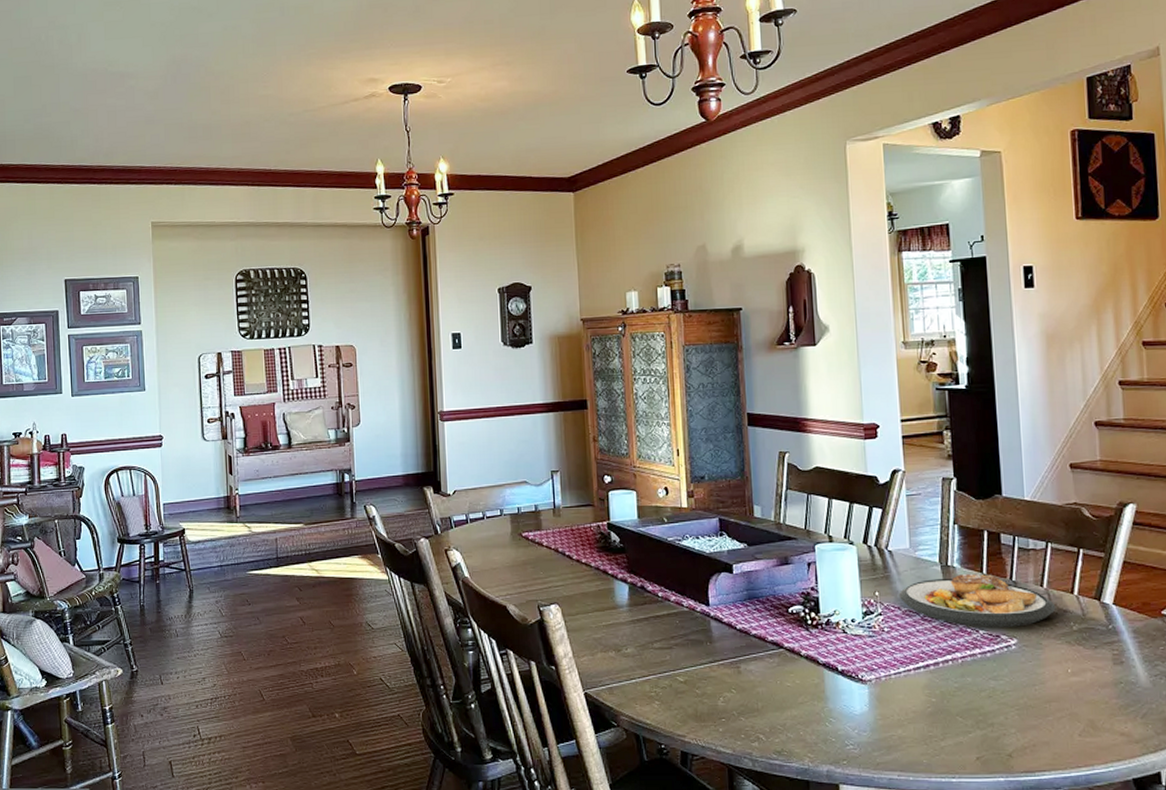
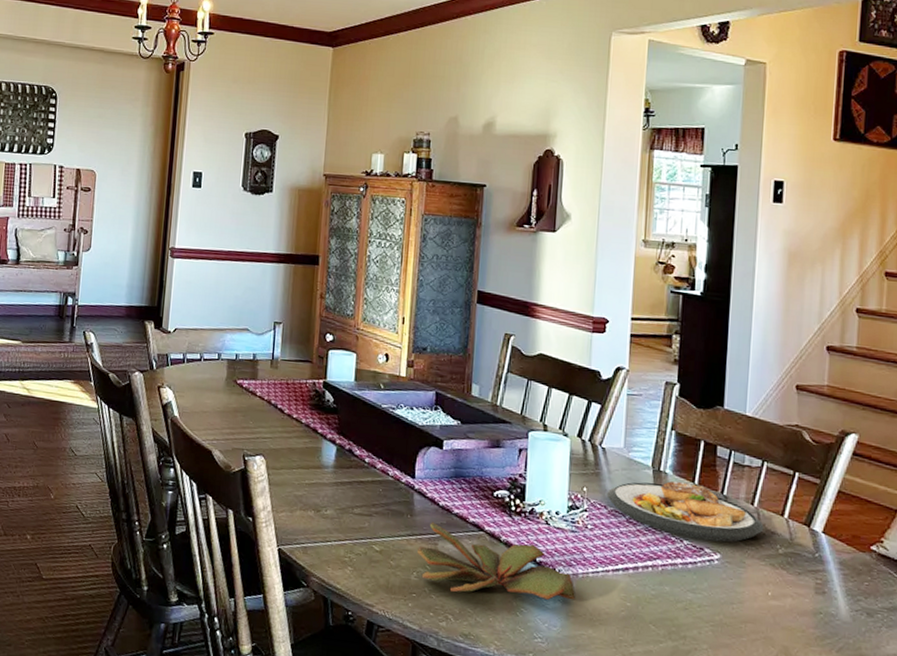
succulent plant: none [721,646,881,712] -> present [417,522,575,600]

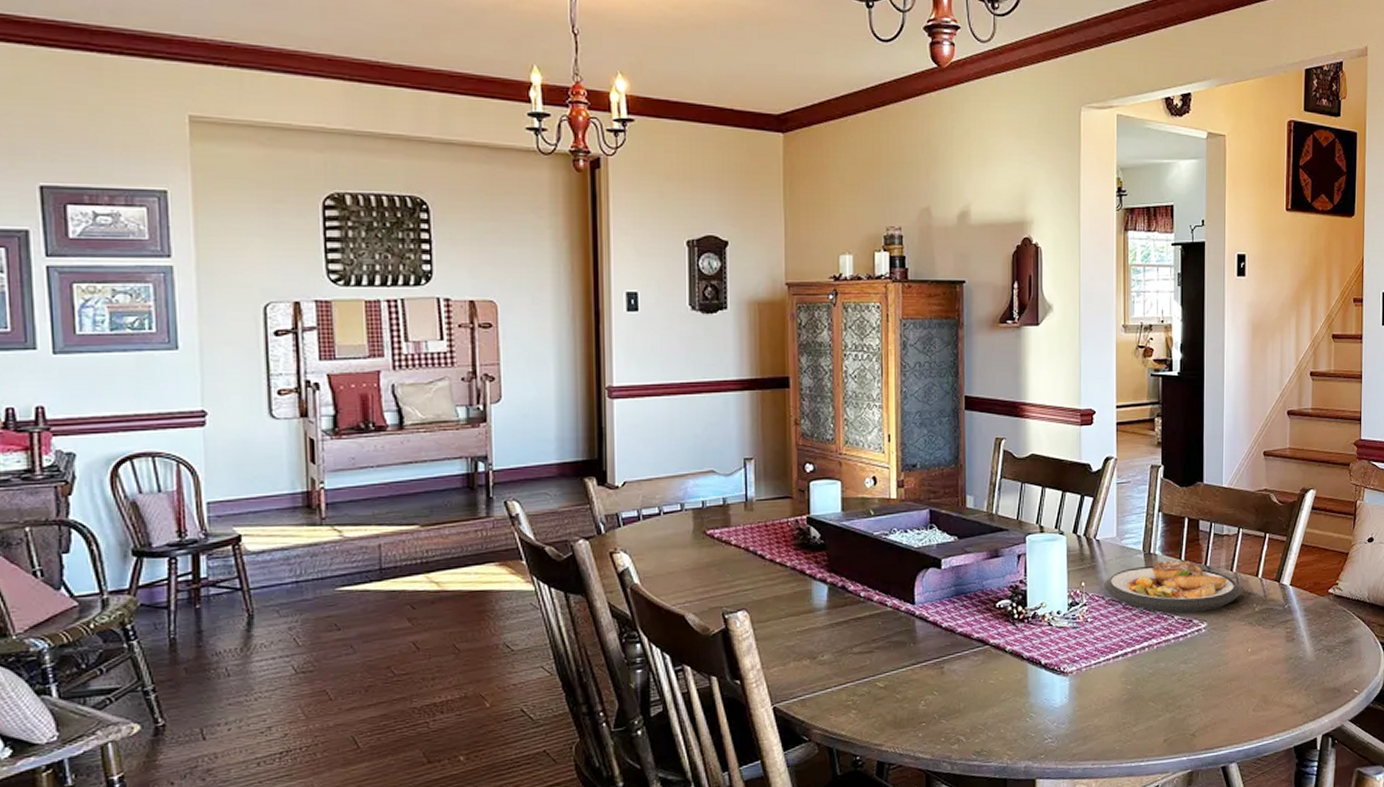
succulent plant: present [417,522,575,600] -> none [924,645,1080,713]

